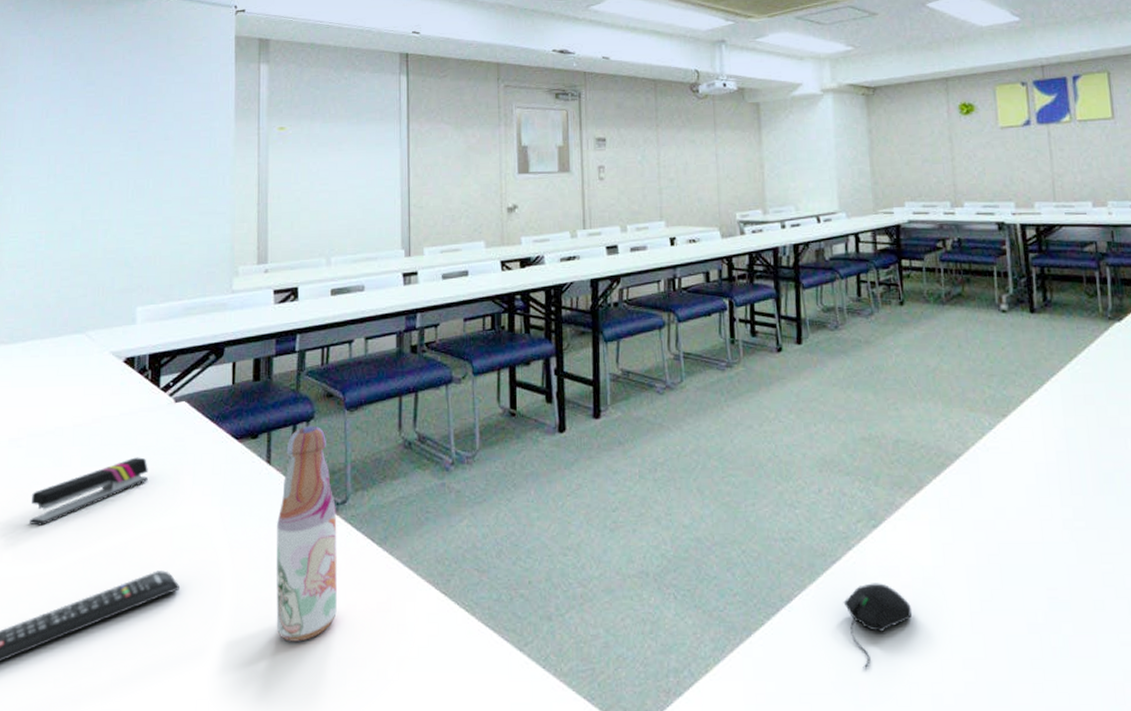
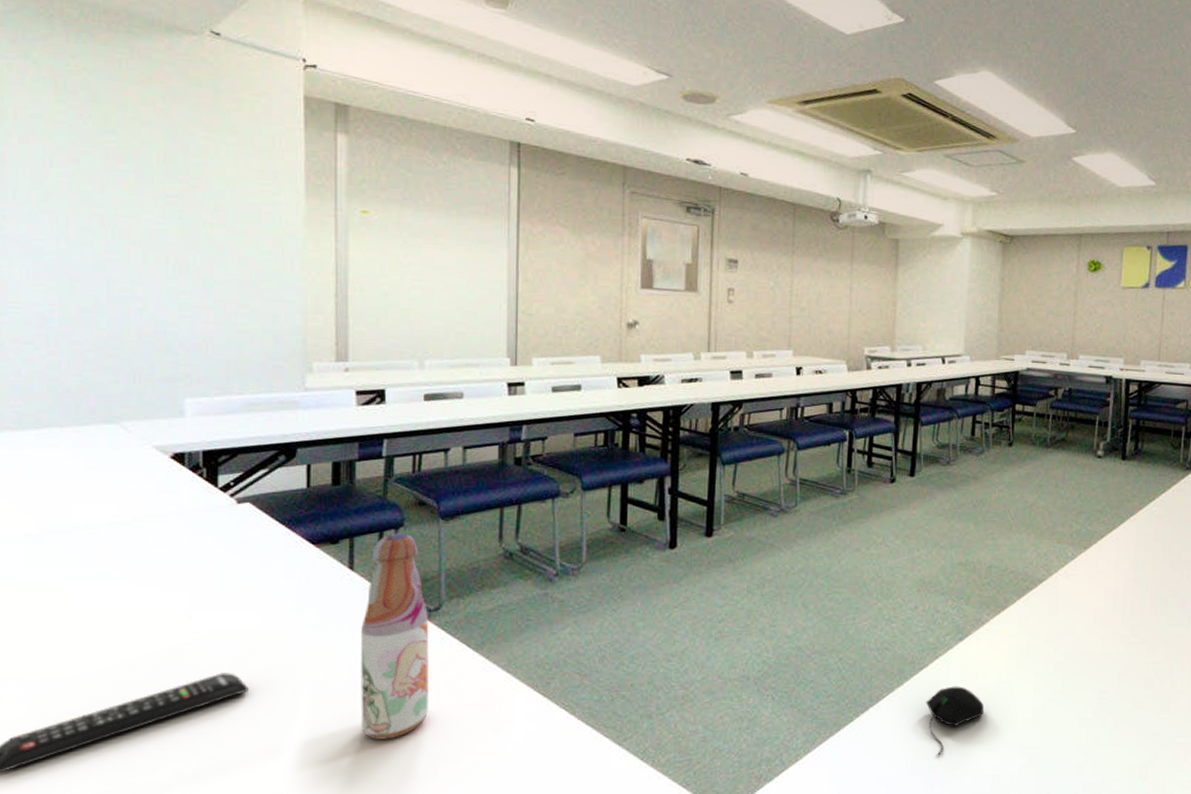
stapler: present [30,457,148,526] -> none [59,559,206,627]

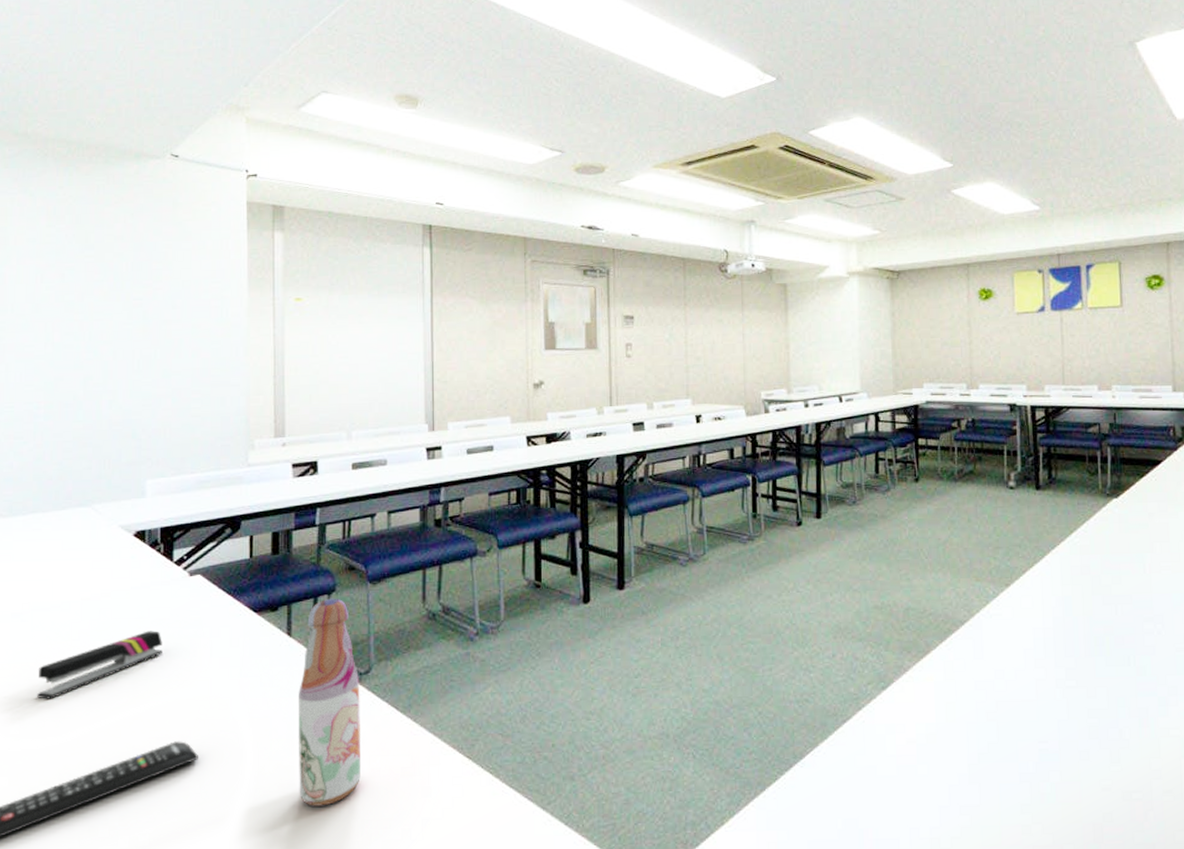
stapler: none [59,559,206,627] -> present [37,630,162,699]
computer mouse: present [925,686,984,757] -> none [852,739,915,818]

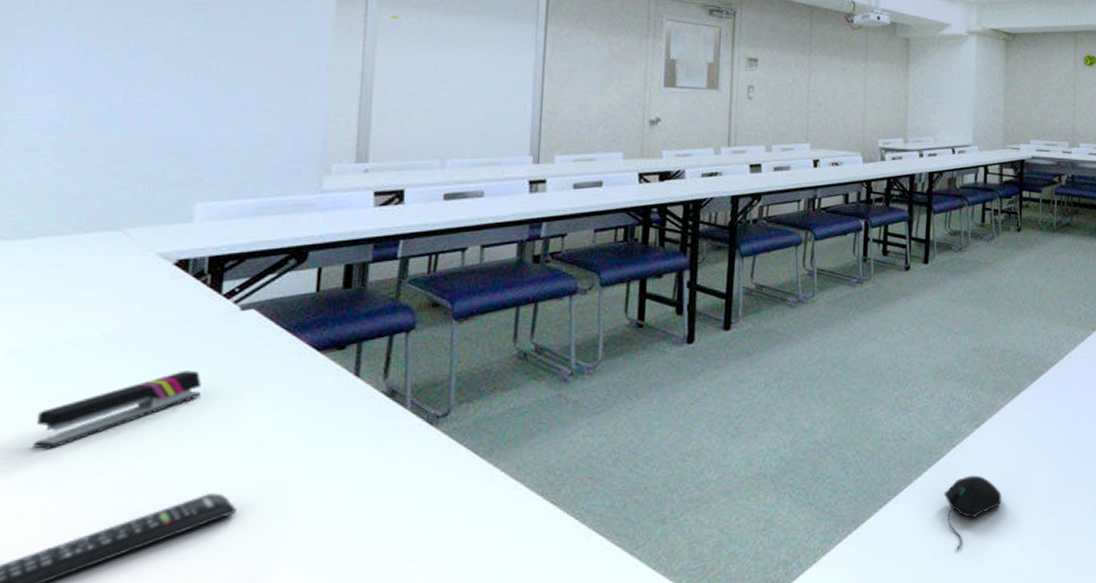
bottle: present [299,598,361,806] -> none [356,336,436,561]
computer mouse: none [852,739,915,818] -> present [943,475,1001,551]

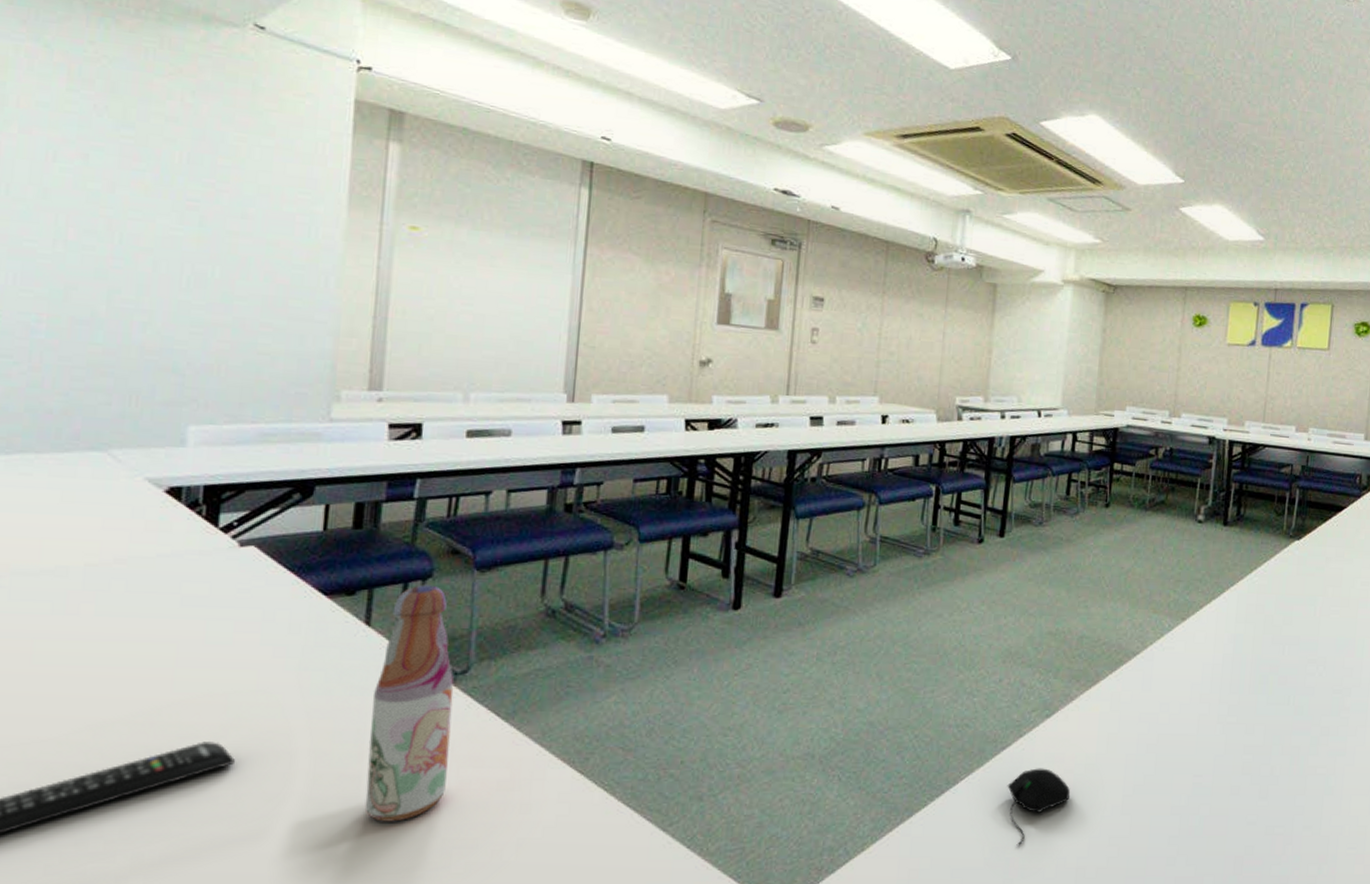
stapler: present [33,370,202,449] -> none [12,608,196,685]
bottle: none [356,336,436,561] -> present [365,584,454,822]

